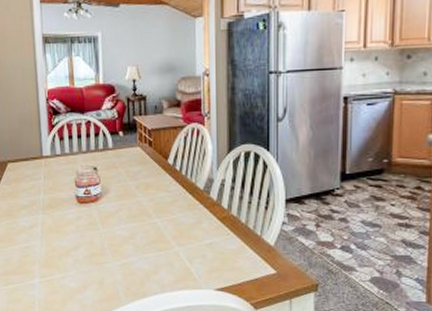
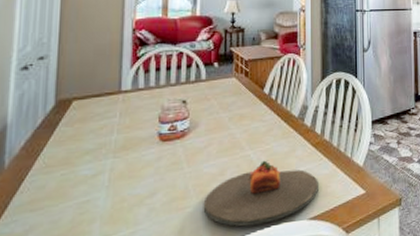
plate: none [118,229,225,287] -> present [203,160,318,227]

